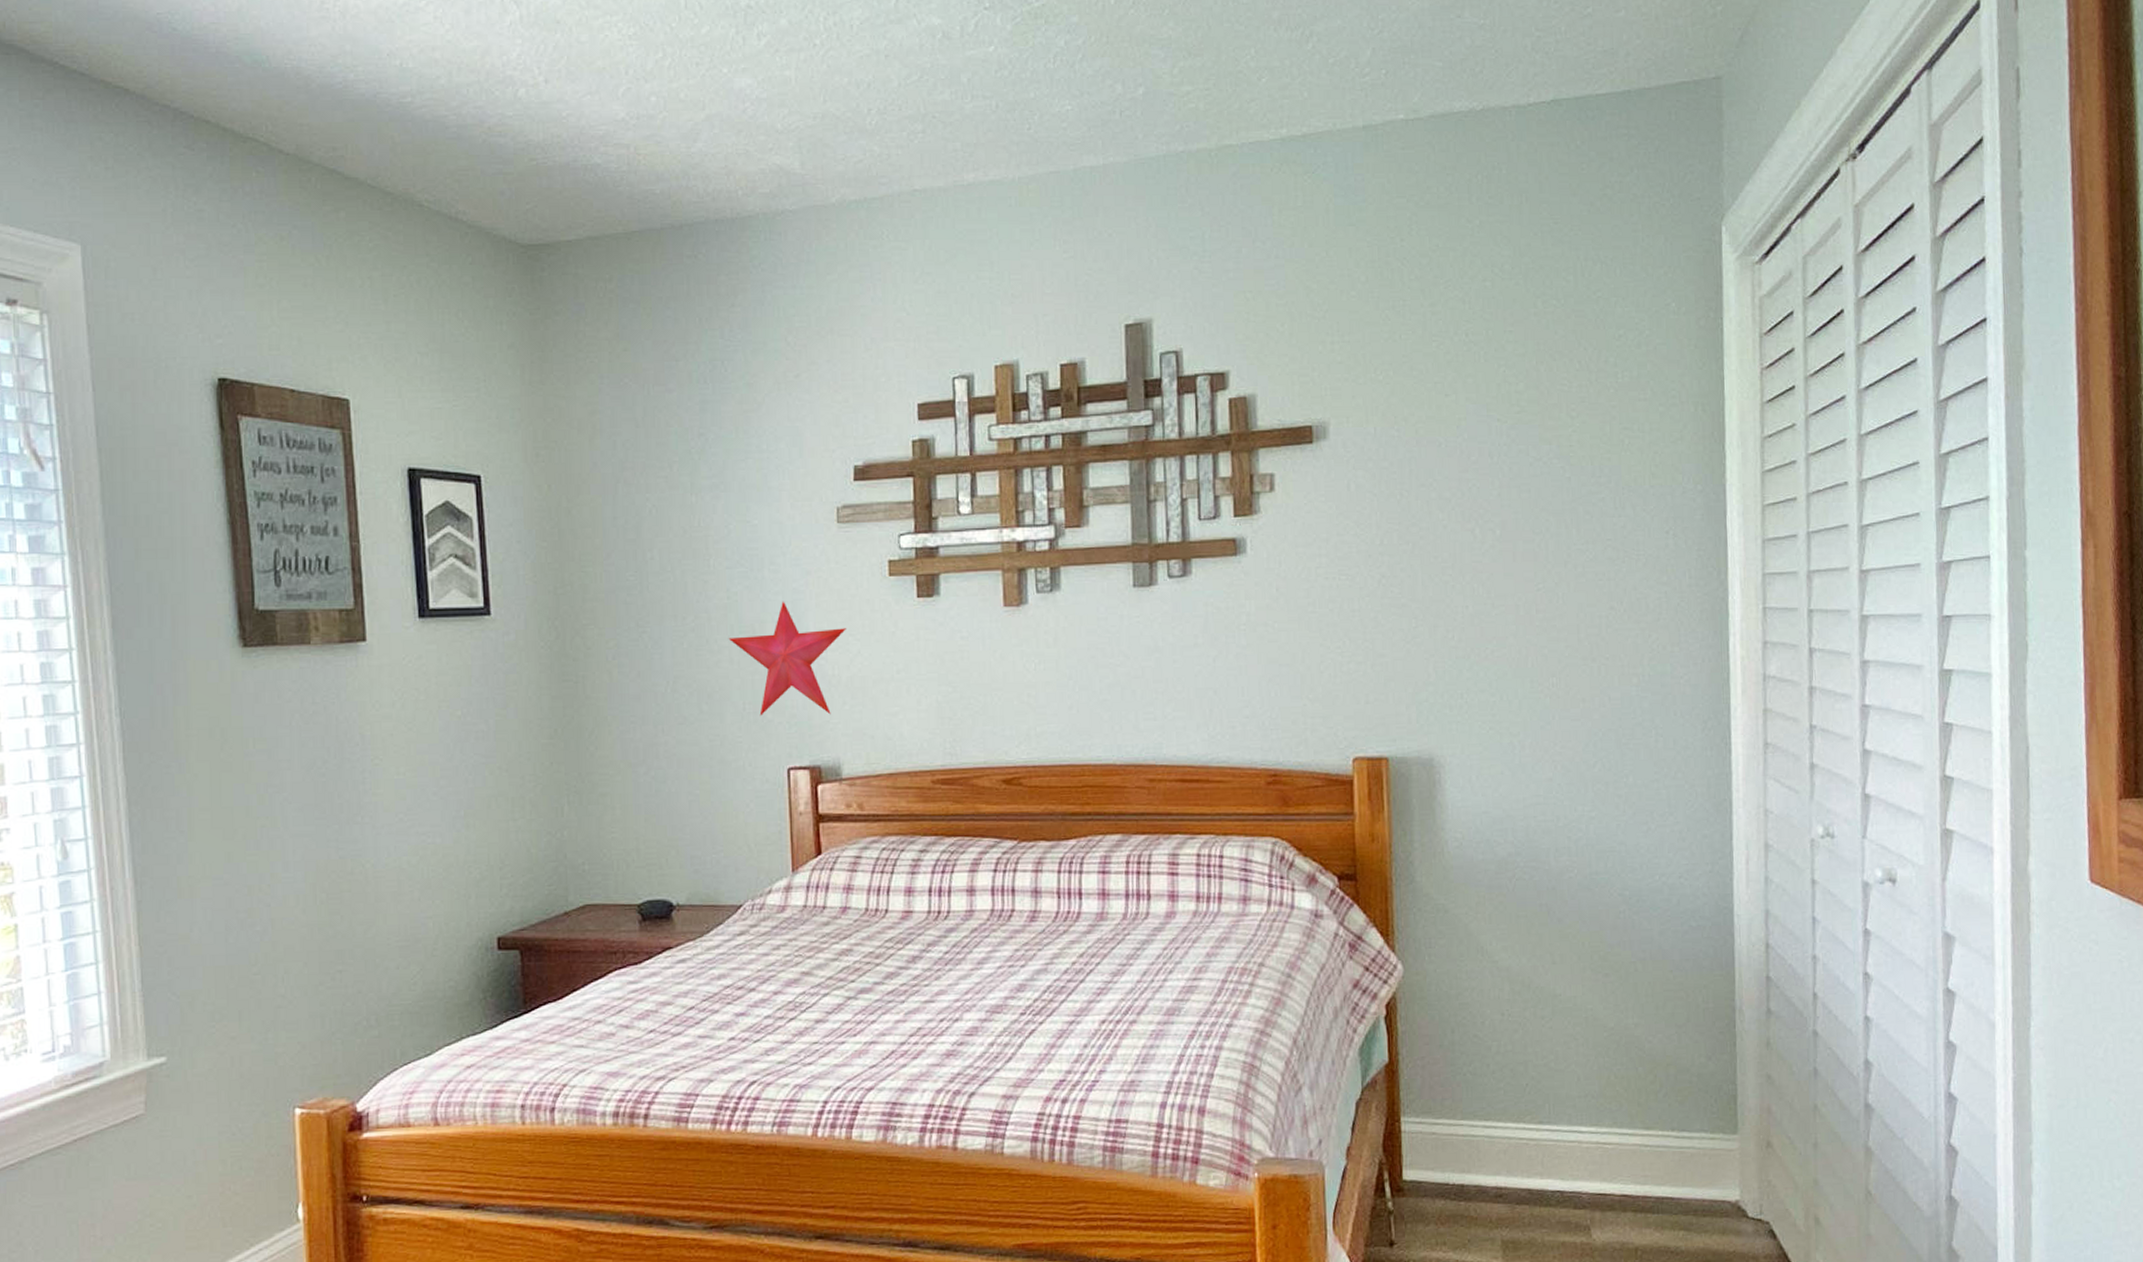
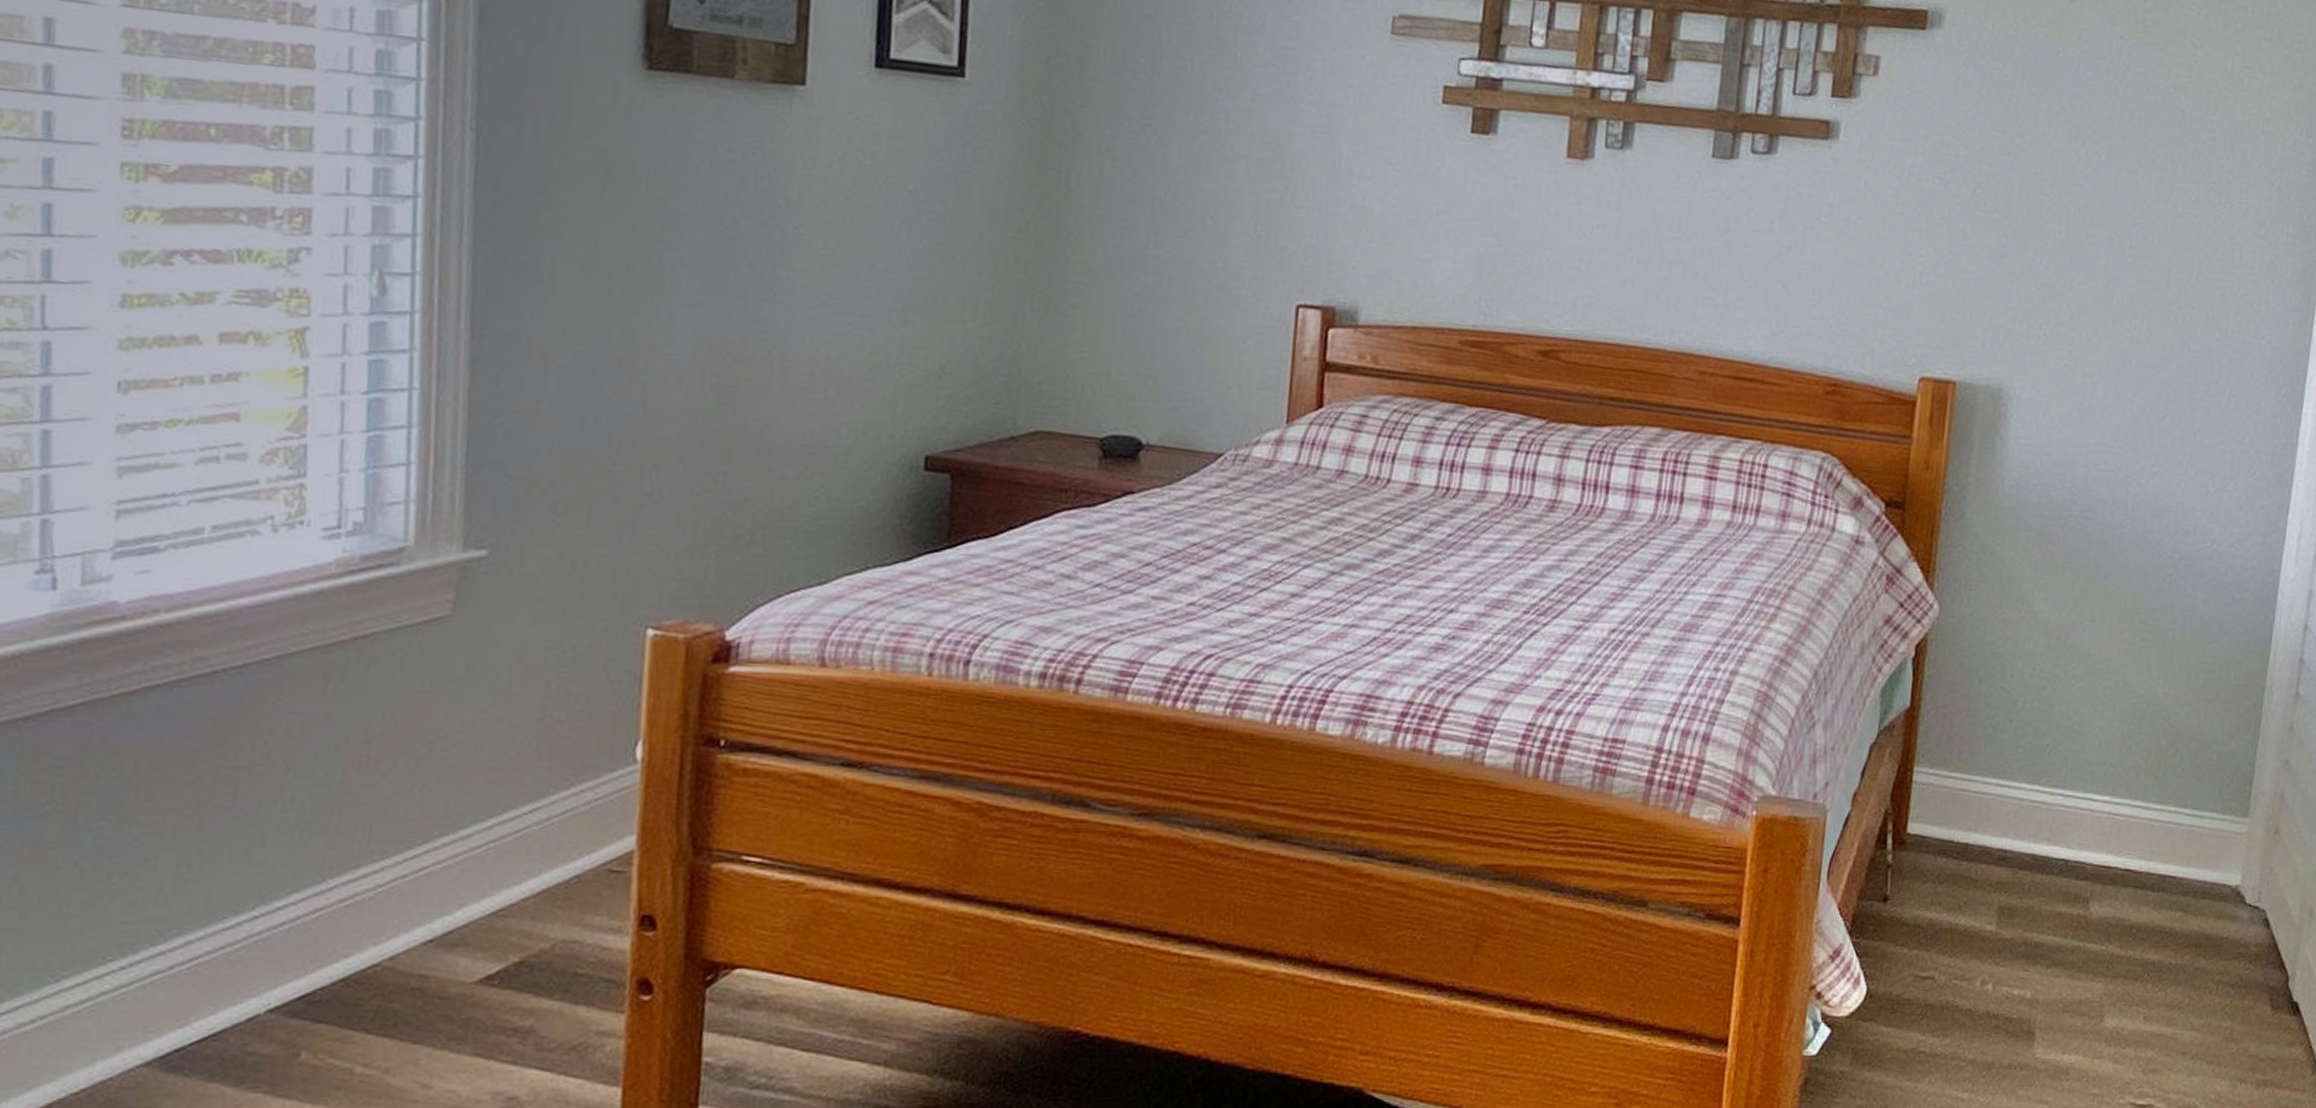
decorative star: present [728,601,846,716] -> none [1247,113,1385,251]

